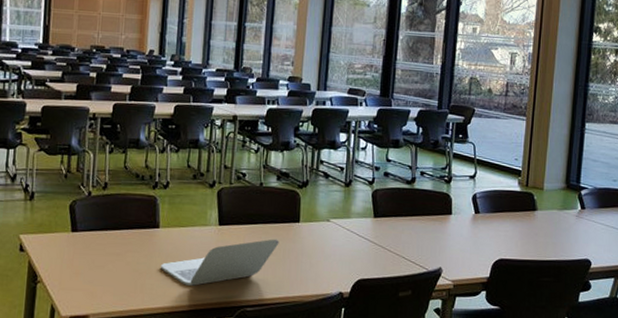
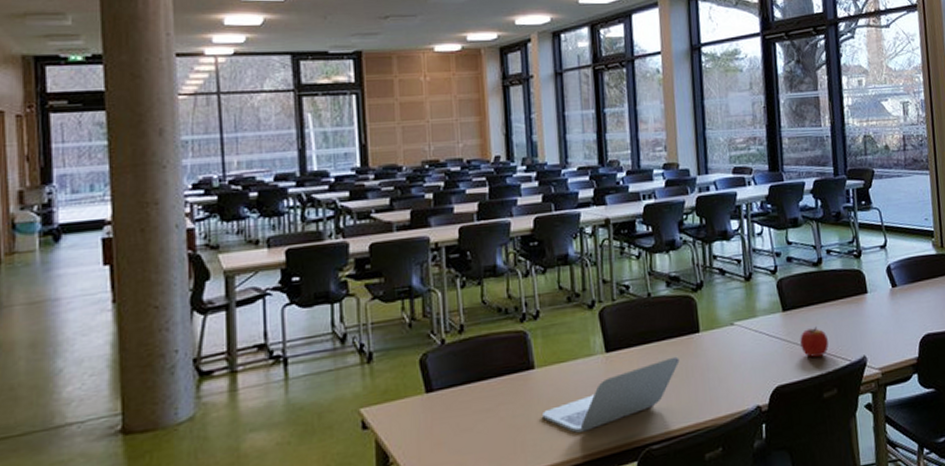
apple: none [385,235,410,261] -> present [800,326,829,358]

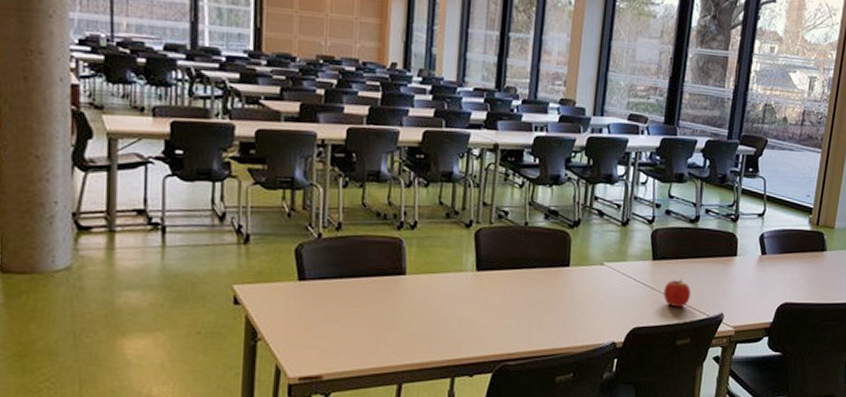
laptop: present [543,356,680,433] -> none [408,285,546,339]

